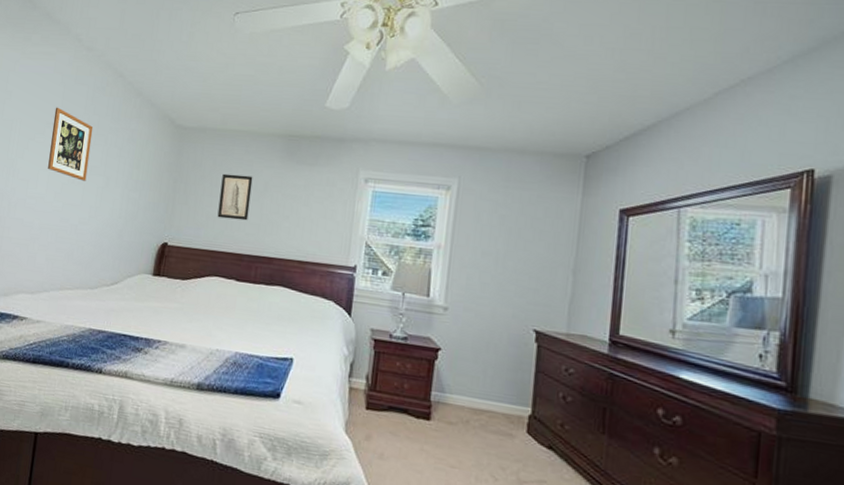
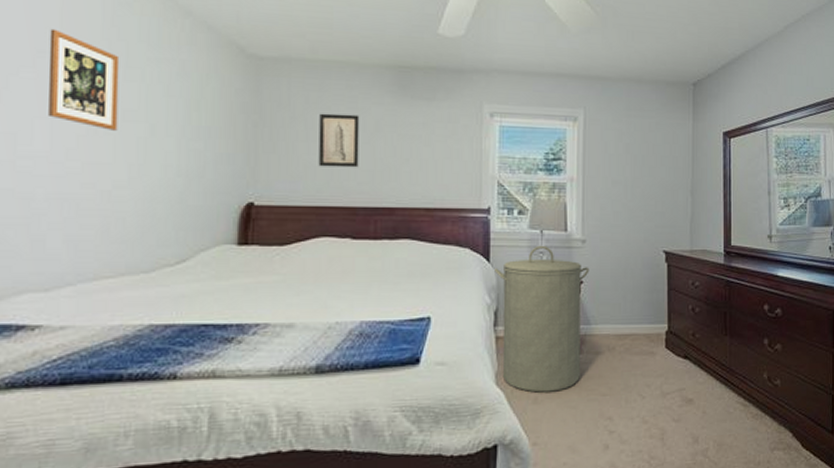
laundry hamper: none [352,307,449,453] -> present [495,245,590,393]

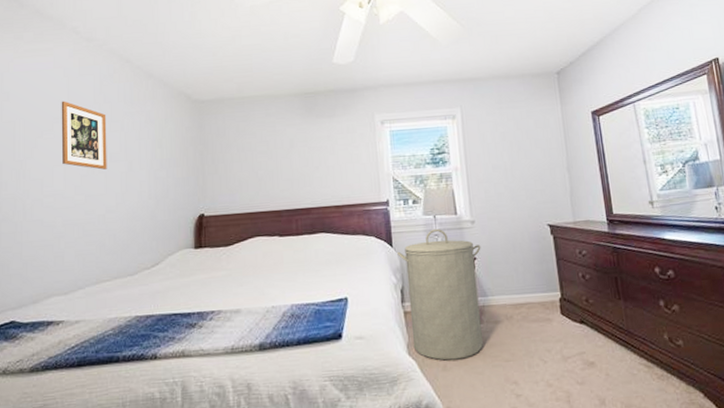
wall art: present [318,113,360,168] -> none [247,136,280,181]

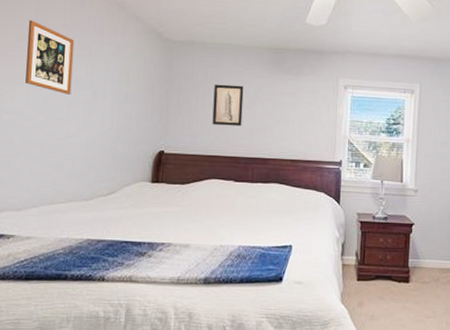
wall art: none [247,136,280,181] -> present [212,84,244,127]
laundry hamper: present [397,228,483,361] -> none [343,192,420,312]

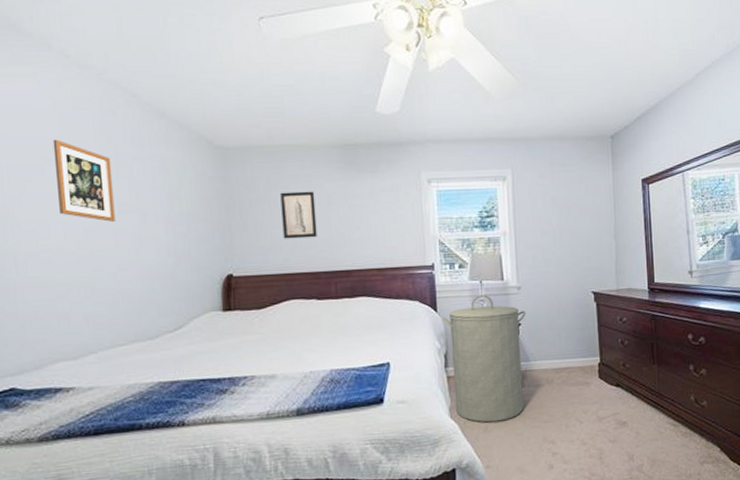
laundry hamper: none [343,192,420,312] -> present [442,294,526,423]

